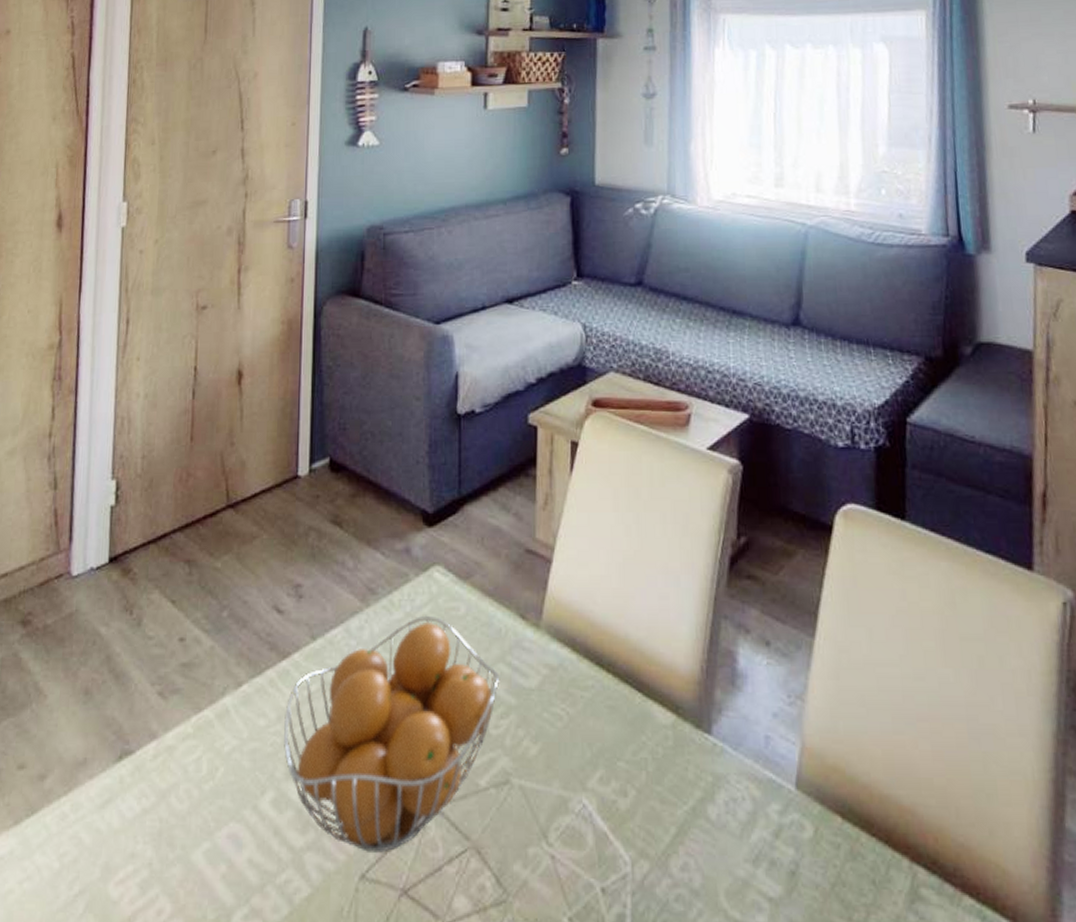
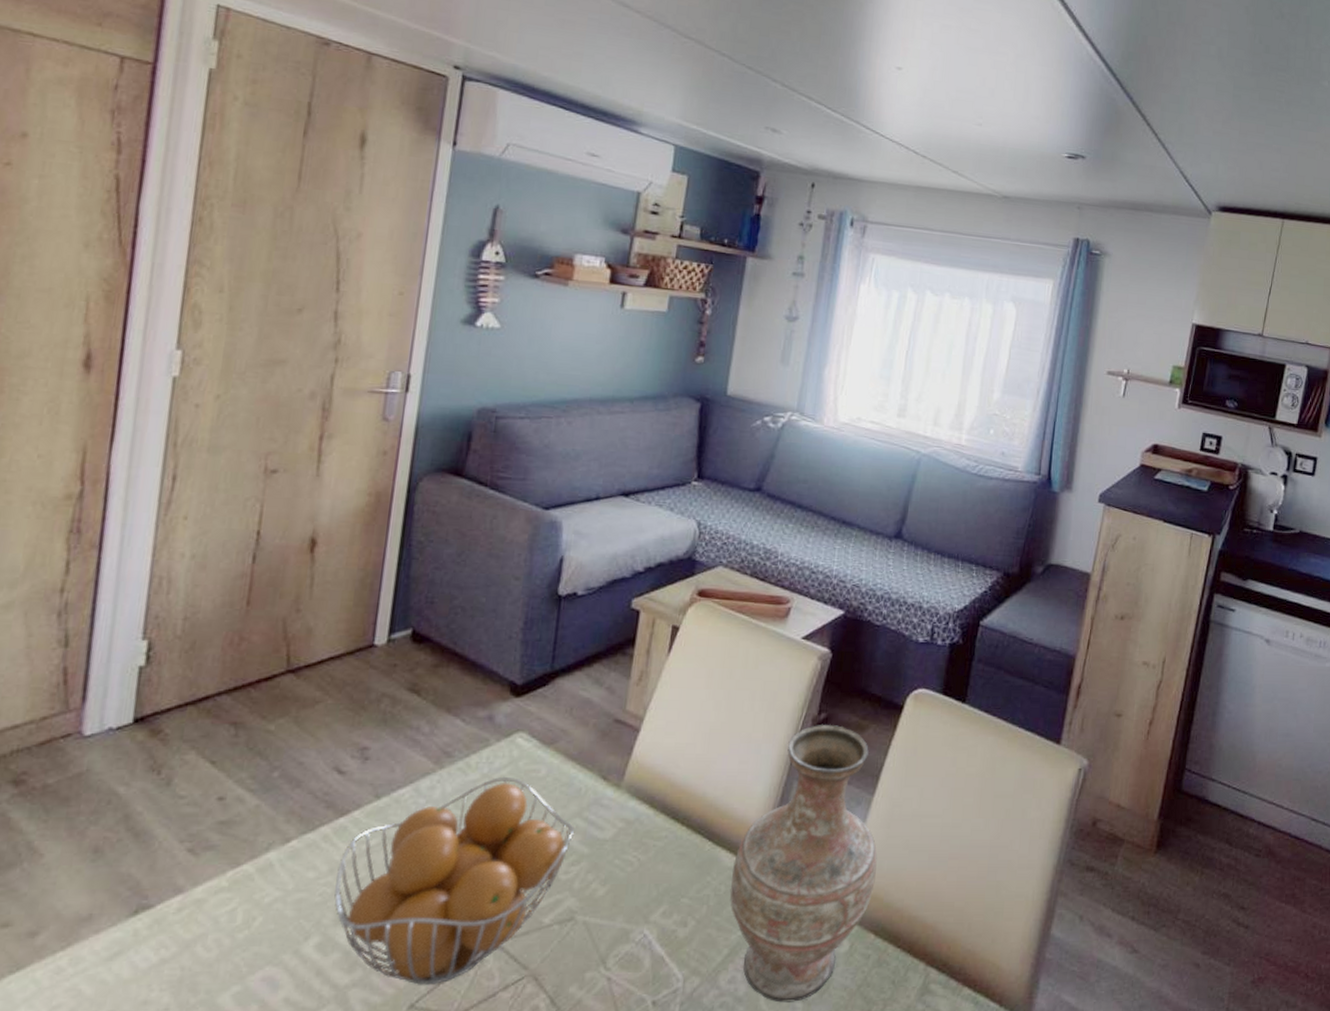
vase: none [668,551,832,901] -> present [729,725,877,1003]

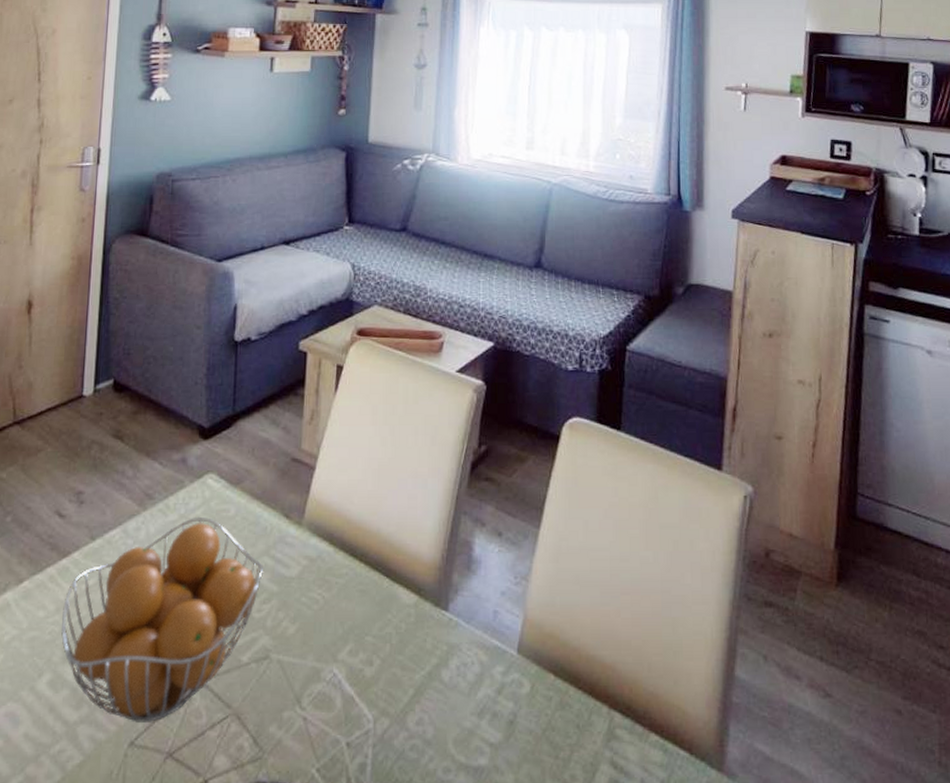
vase: present [729,725,877,1003] -> none [410,457,549,746]

